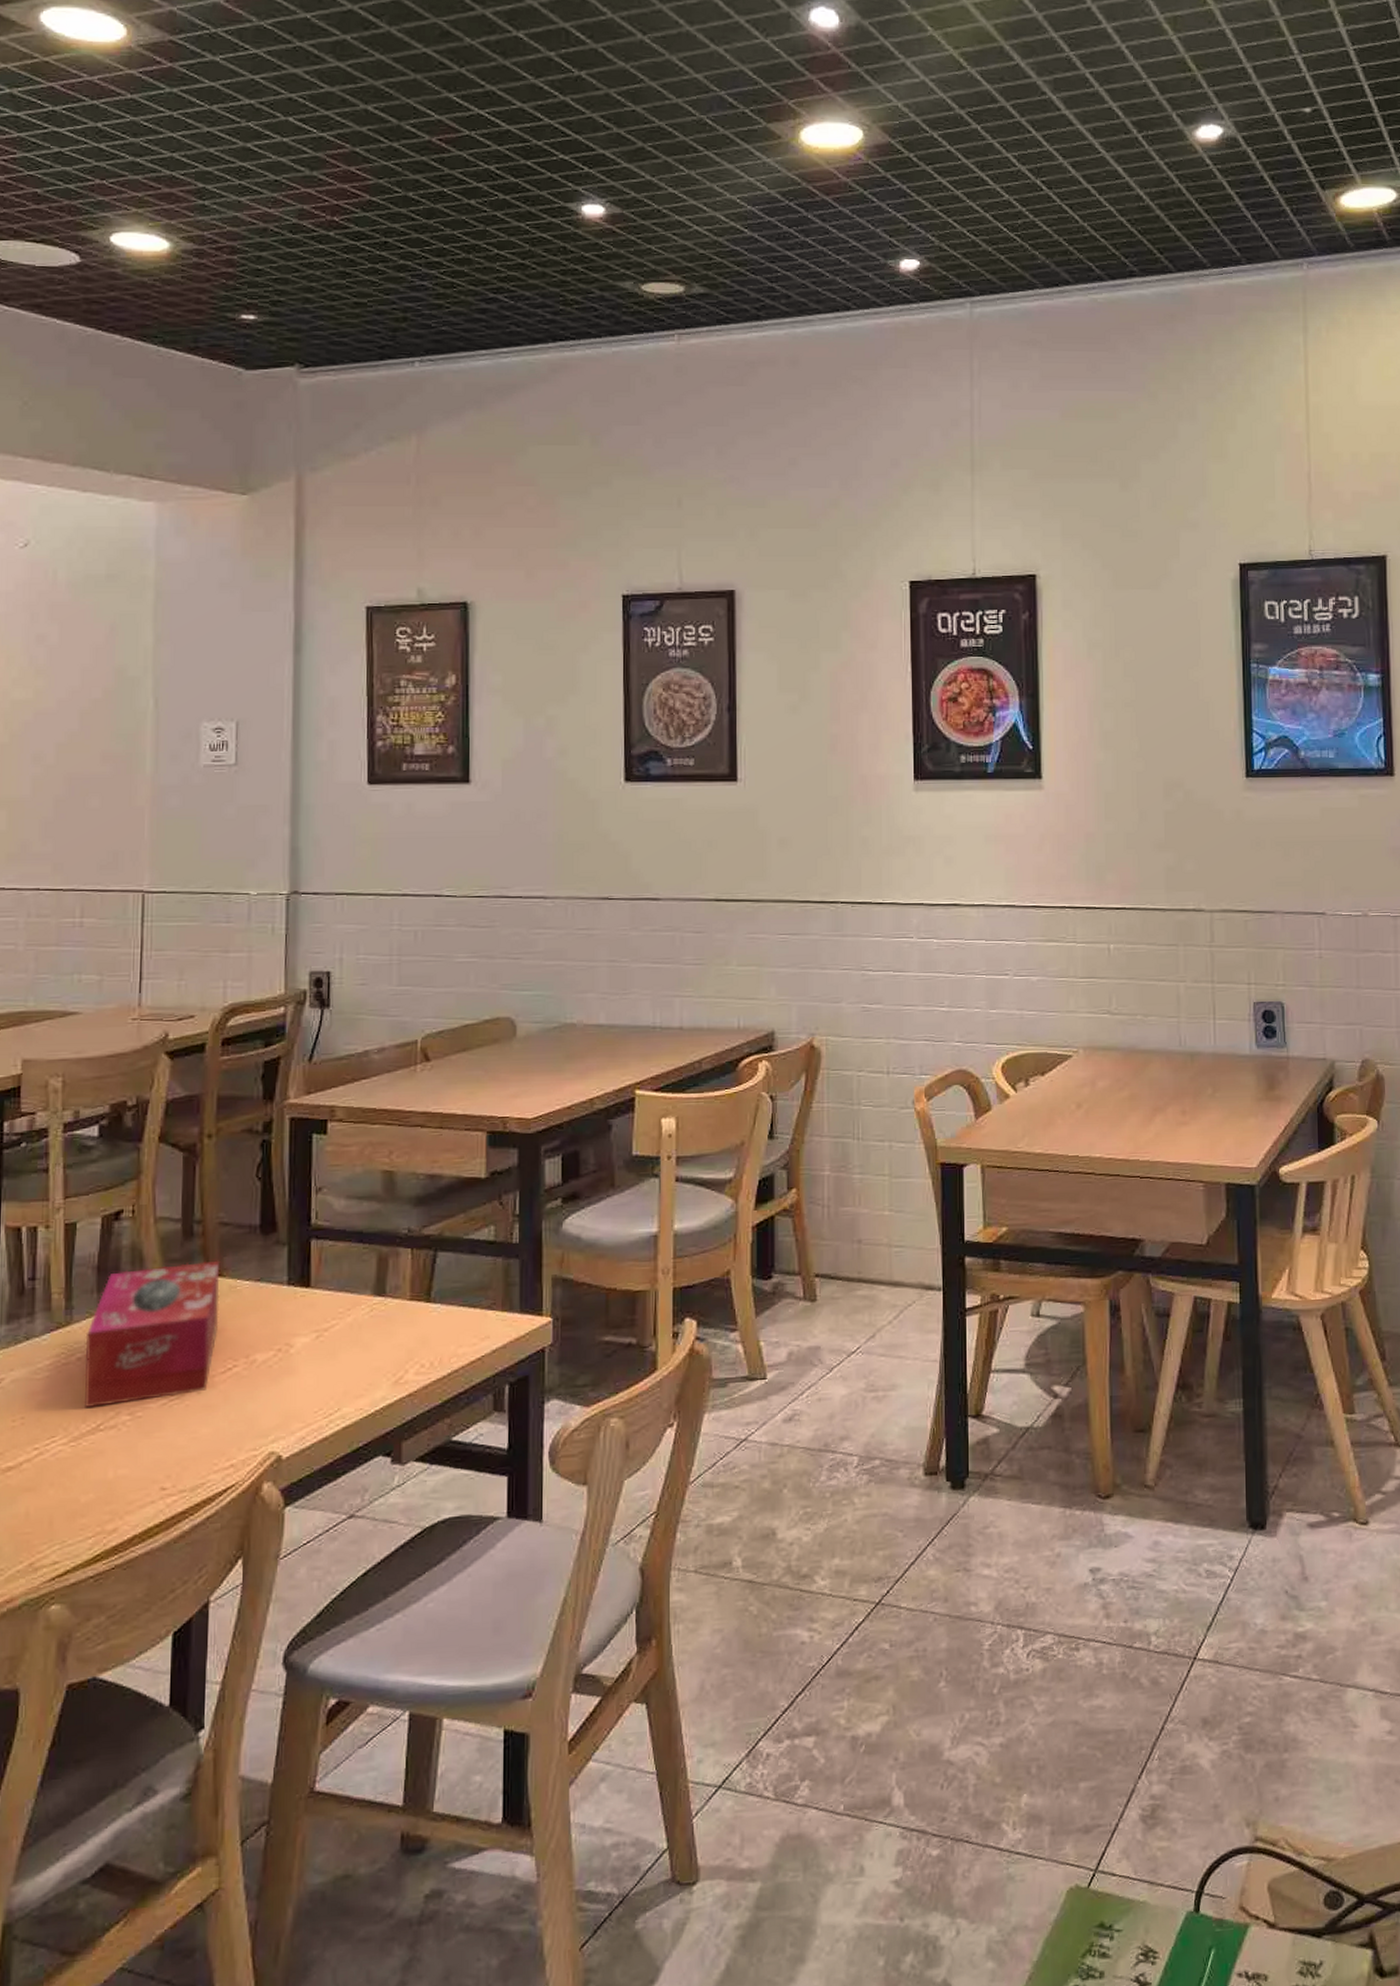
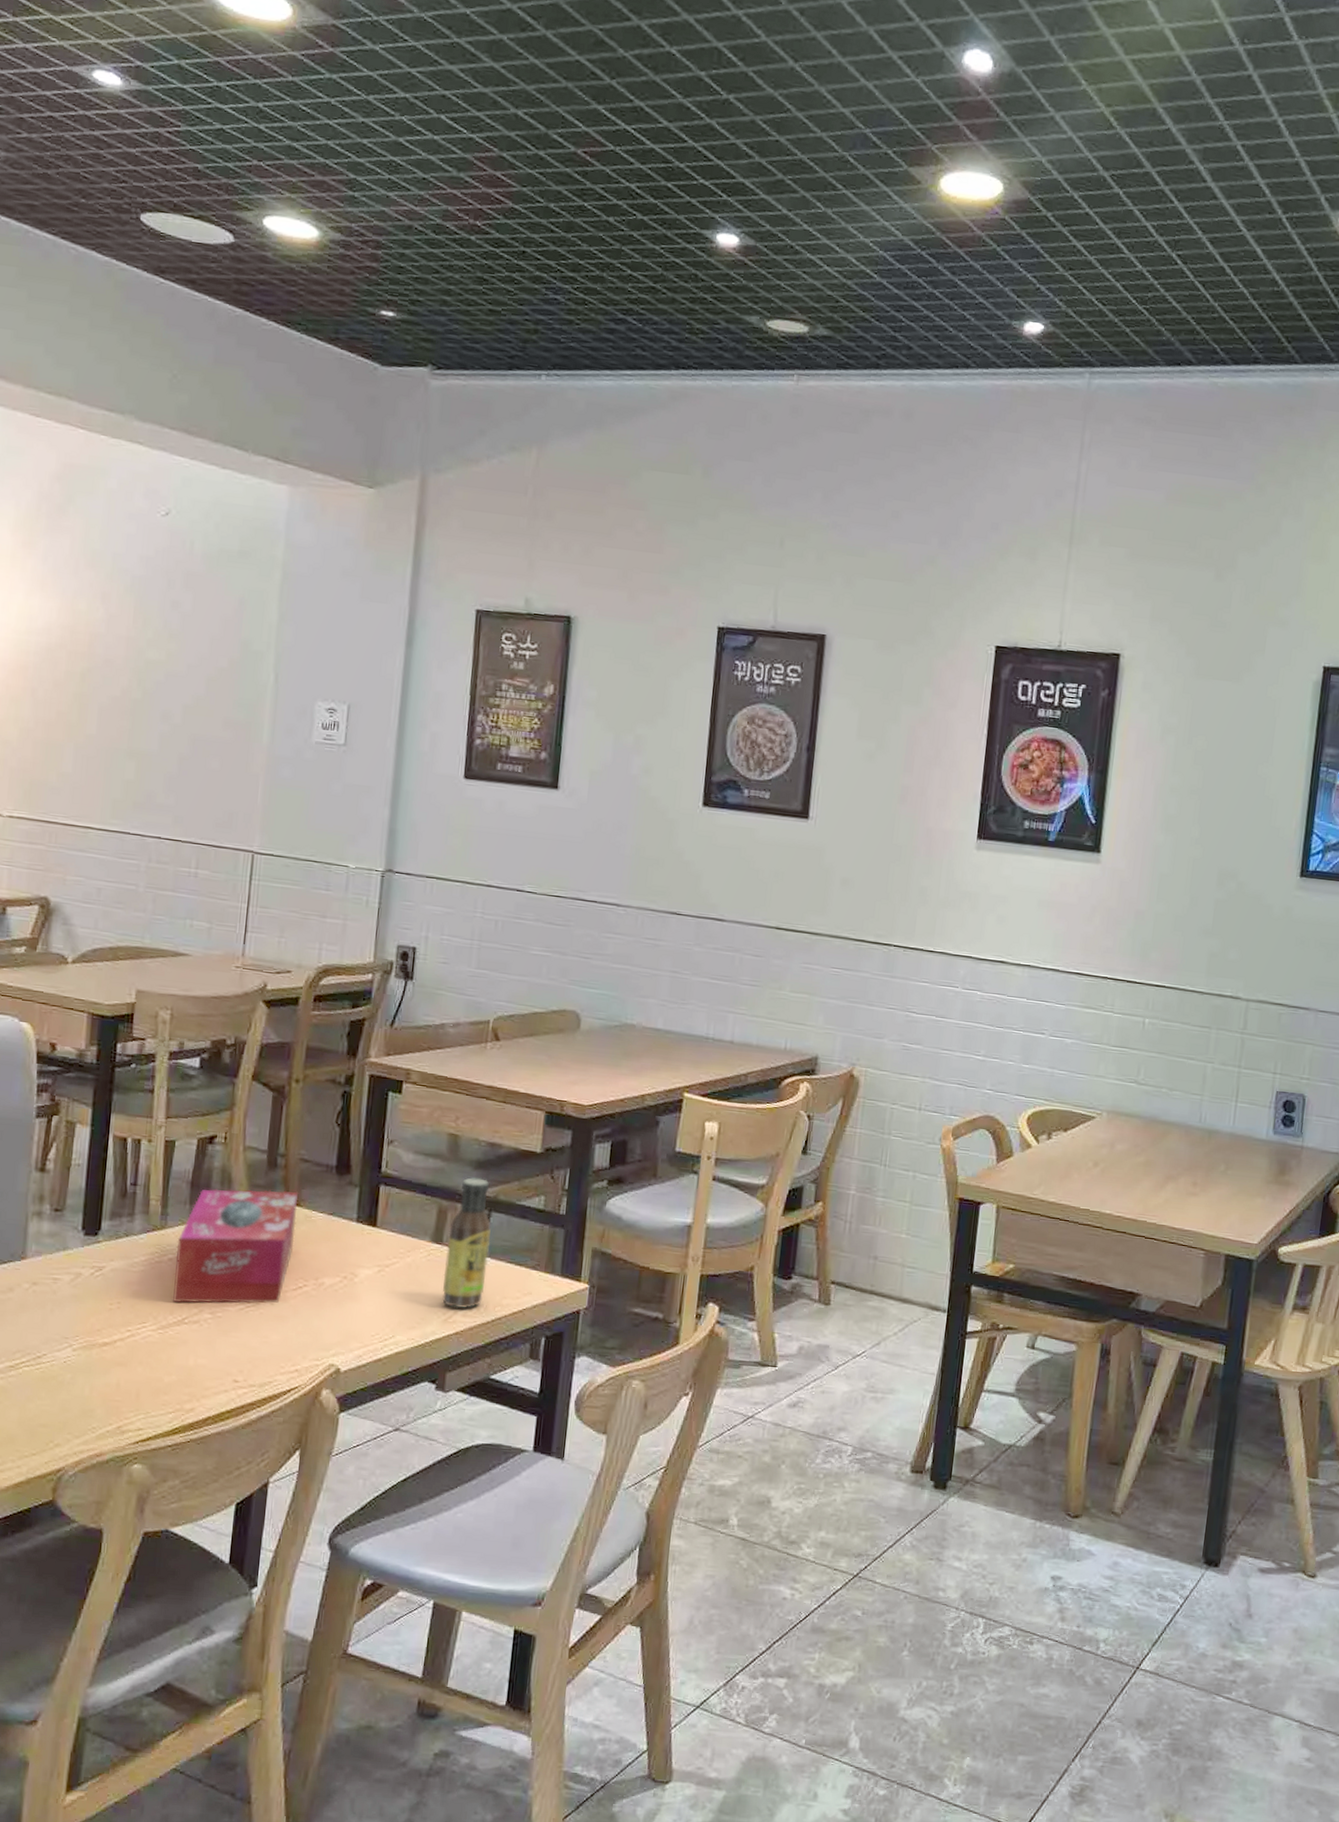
sauce bottle: none [390,1216,439,1367] -> present [442,1177,491,1309]

